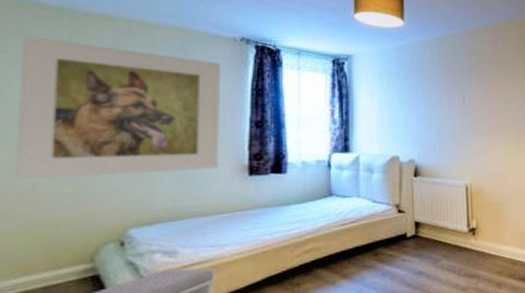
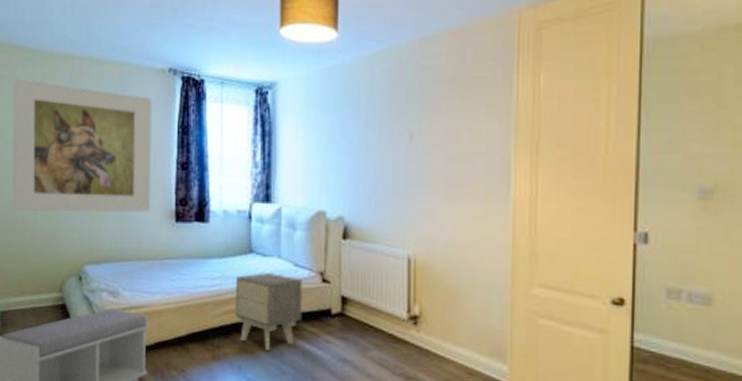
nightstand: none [315,210,381,279] -> present [235,273,303,351]

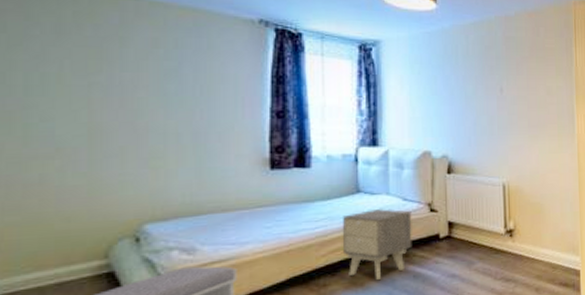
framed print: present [13,78,152,212] -> none [22,13,238,169]

